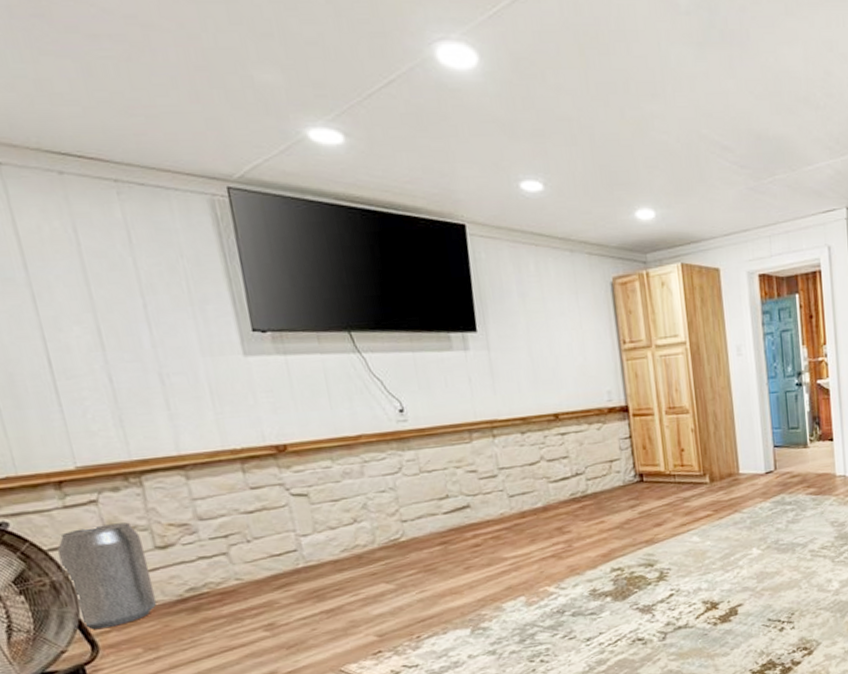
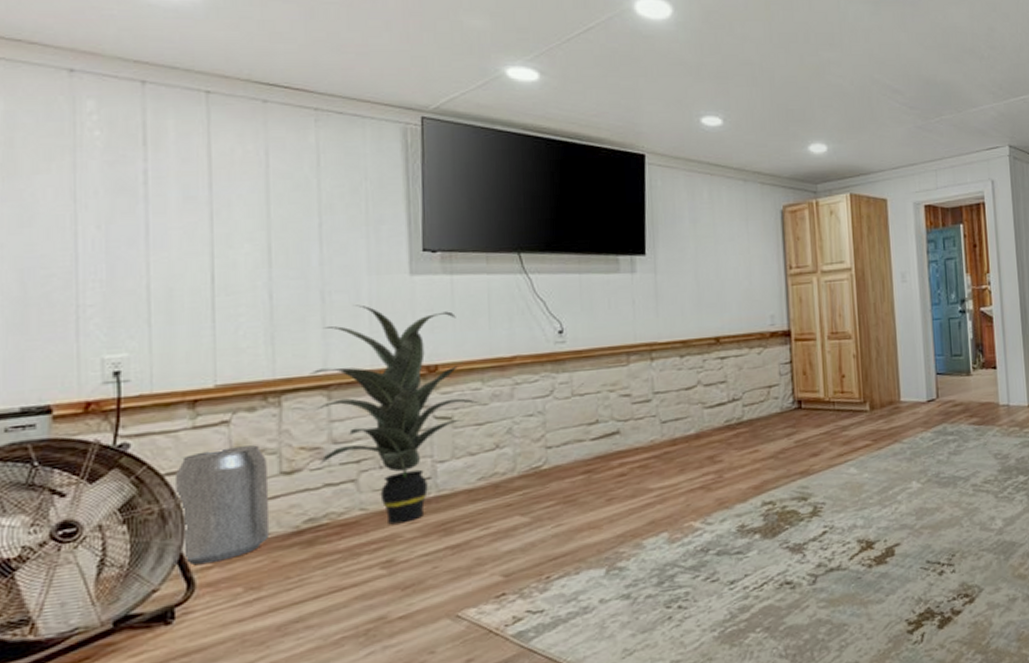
indoor plant: none [163,386,334,593] -> present [309,304,482,525]

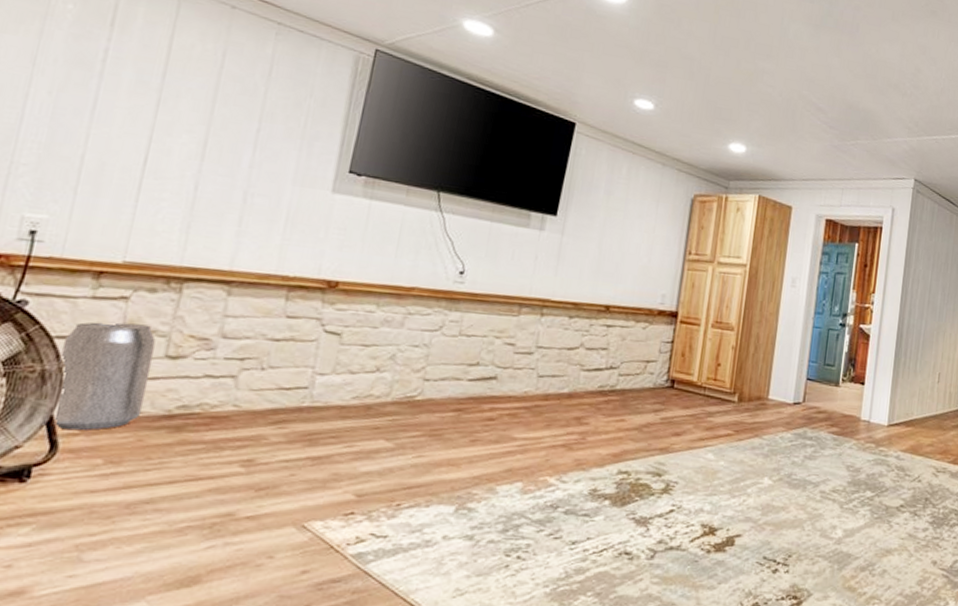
indoor plant: present [309,304,482,525] -> none [204,211,372,427]

